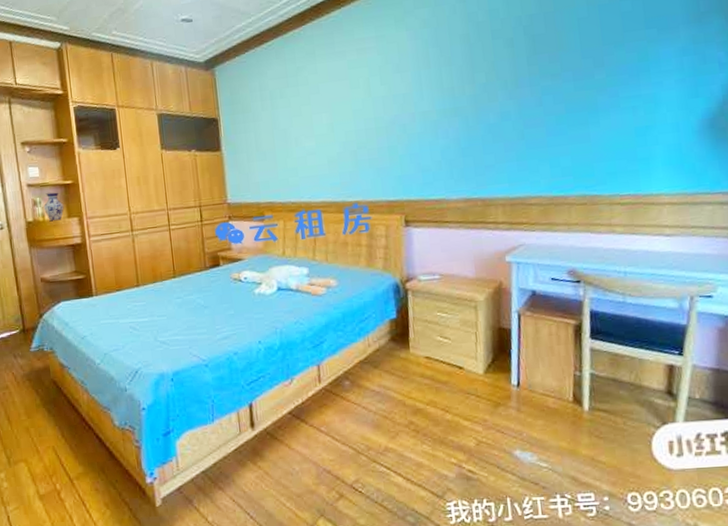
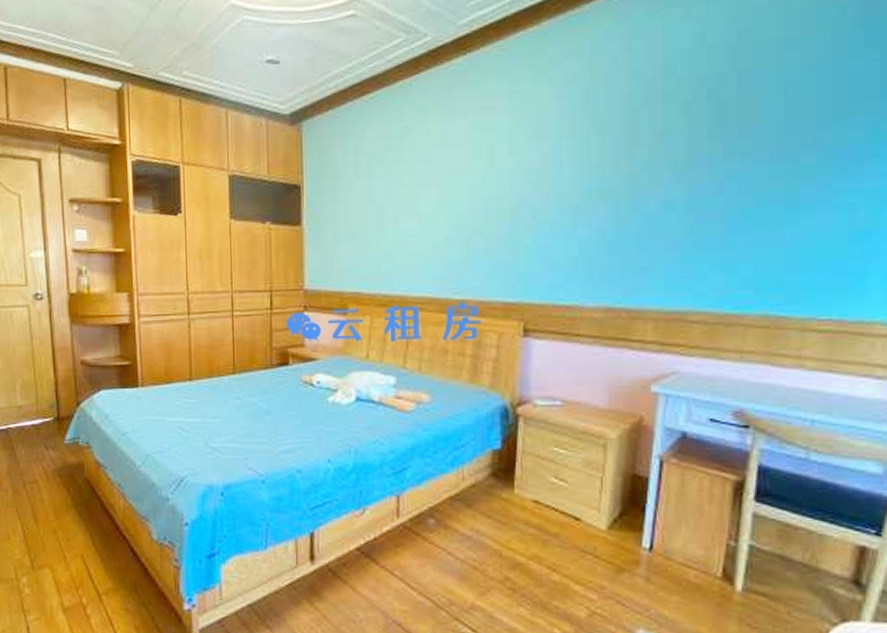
vase: present [43,192,64,222] -> none [89,261,113,295]

